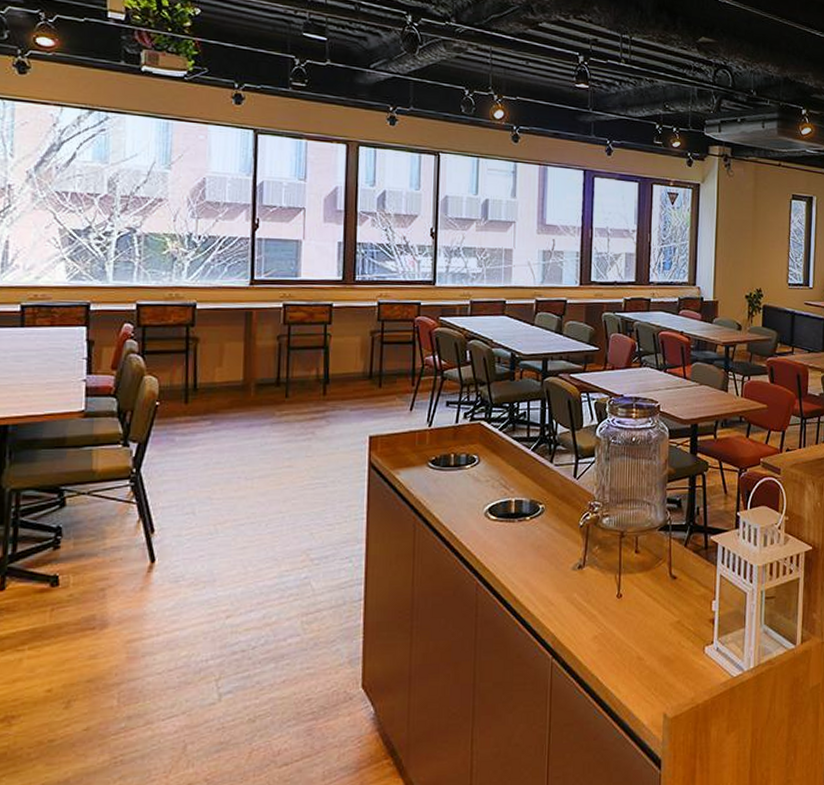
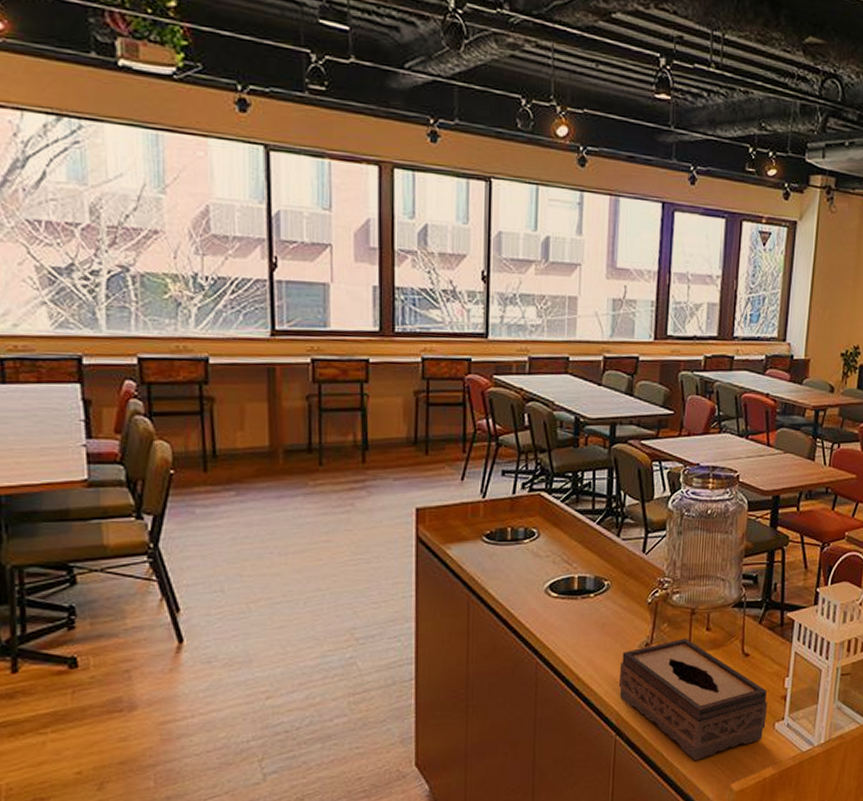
tissue box: none [554,561,696,686] -> present [618,638,767,761]

